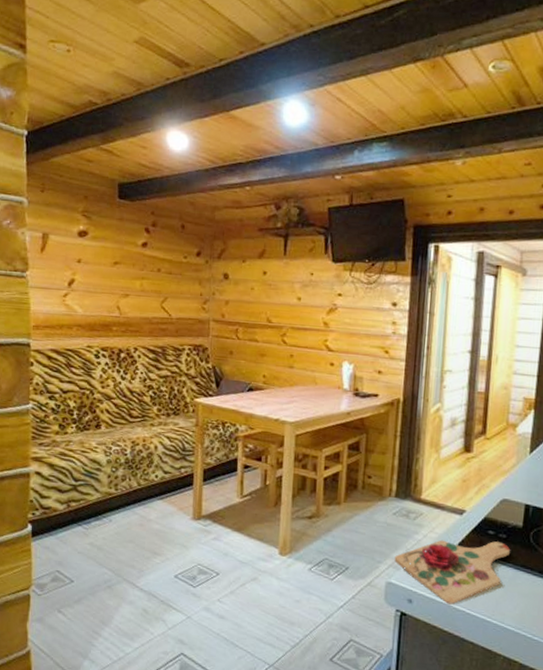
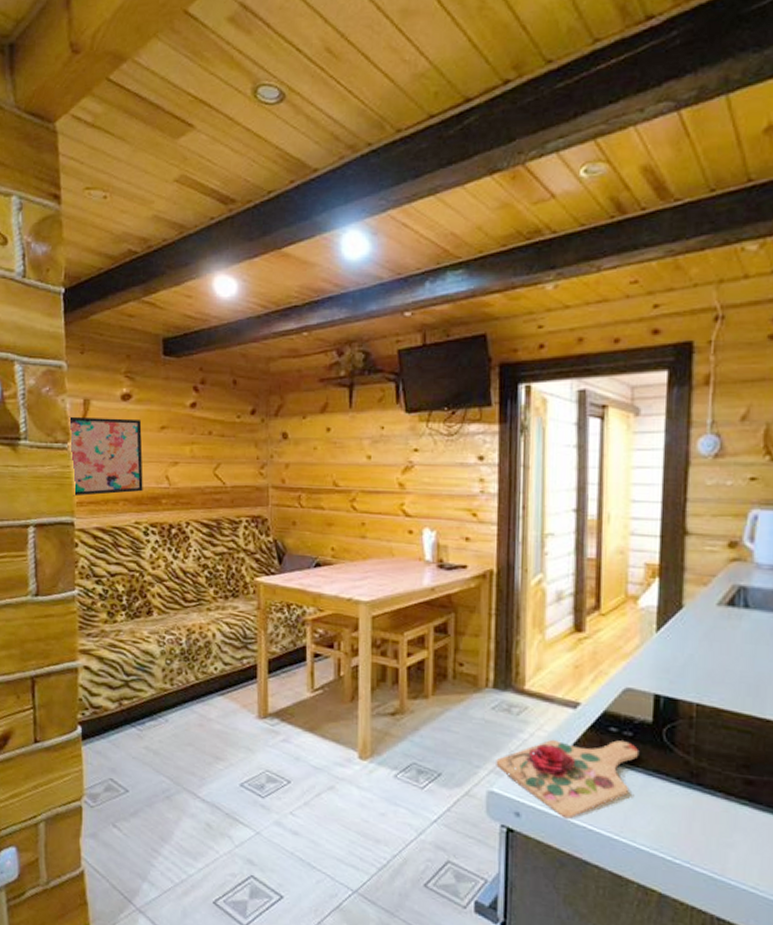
wall art: none [27,248,96,321] -> present [68,416,143,497]

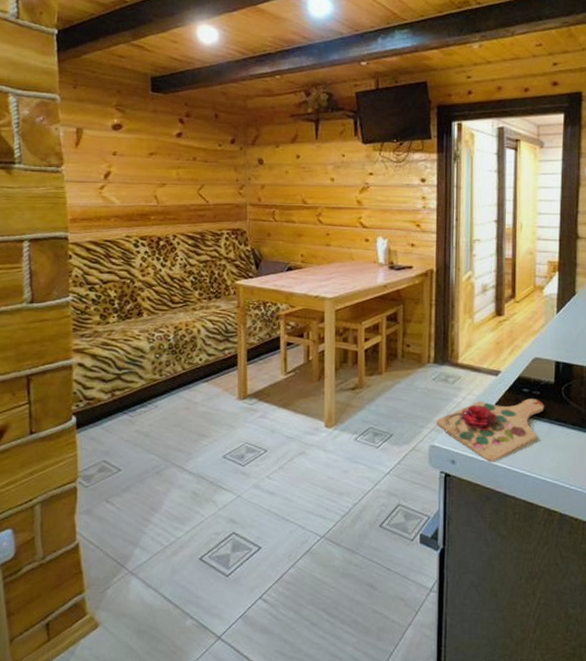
wall art: present [68,416,143,497] -> none [62,143,133,214]

